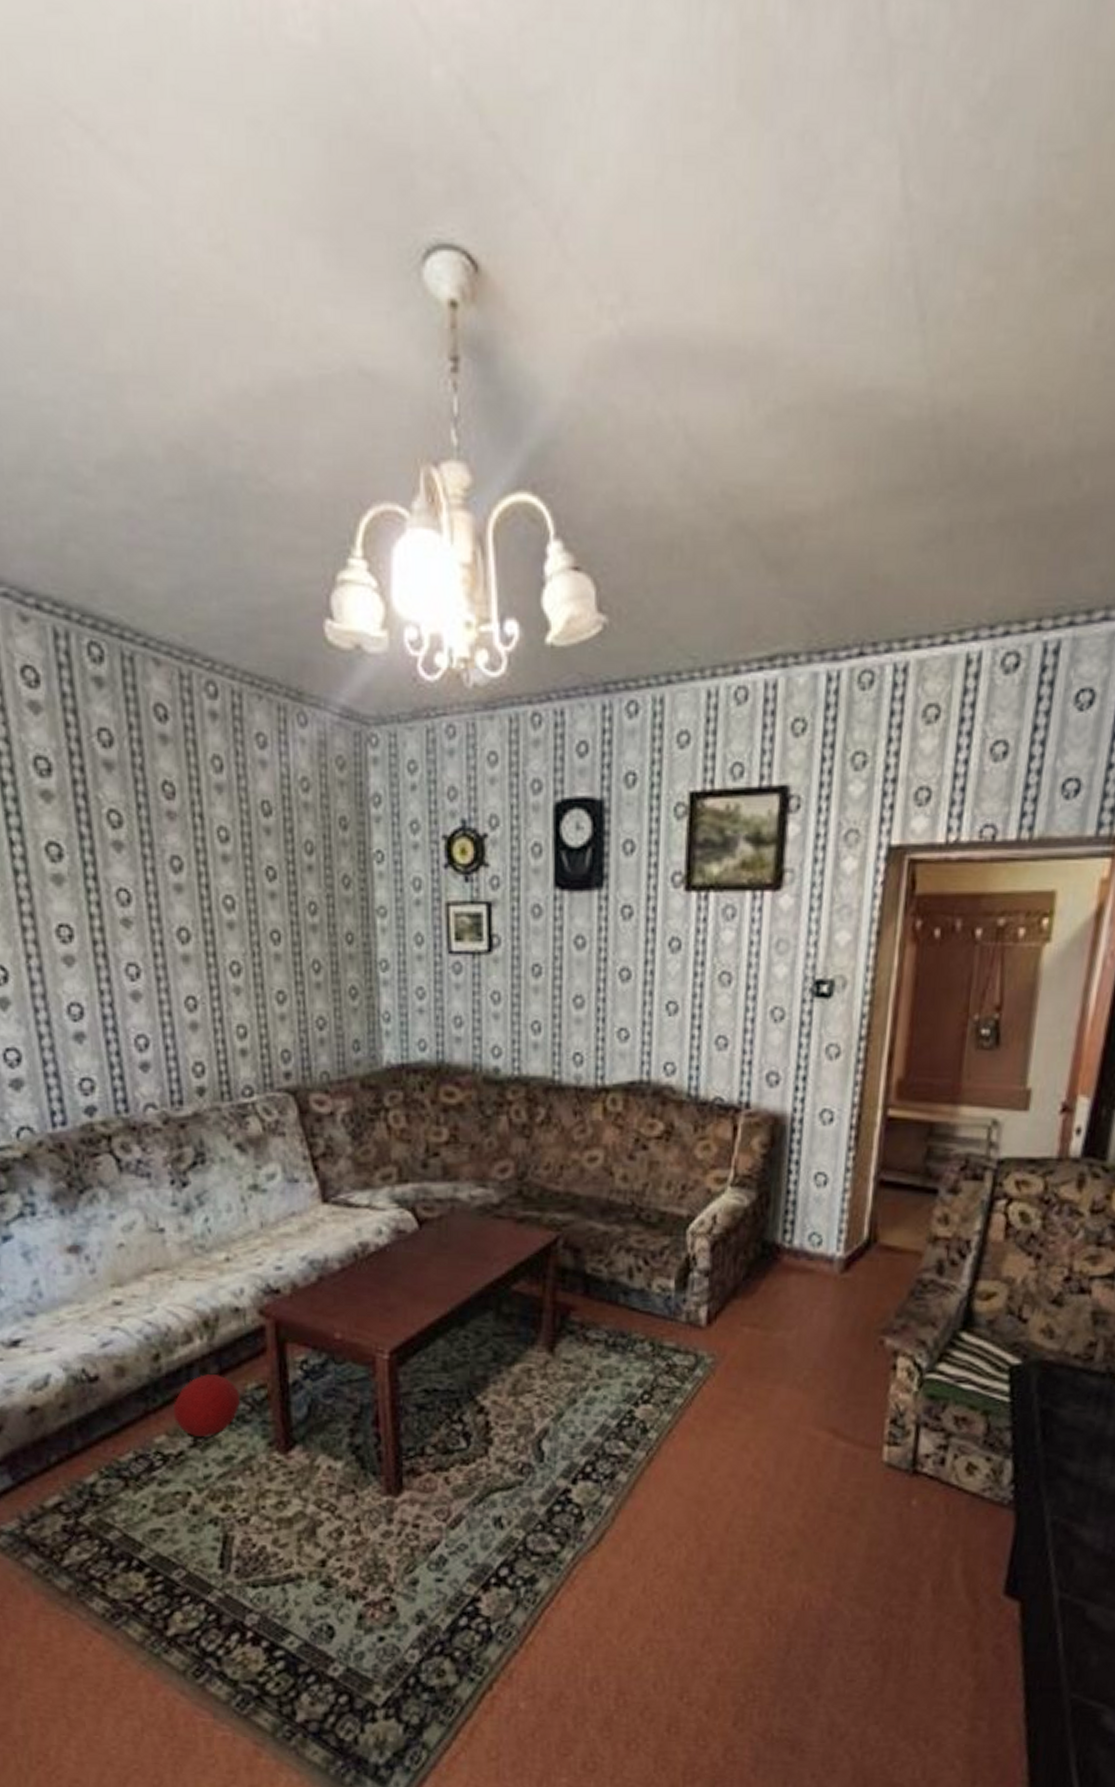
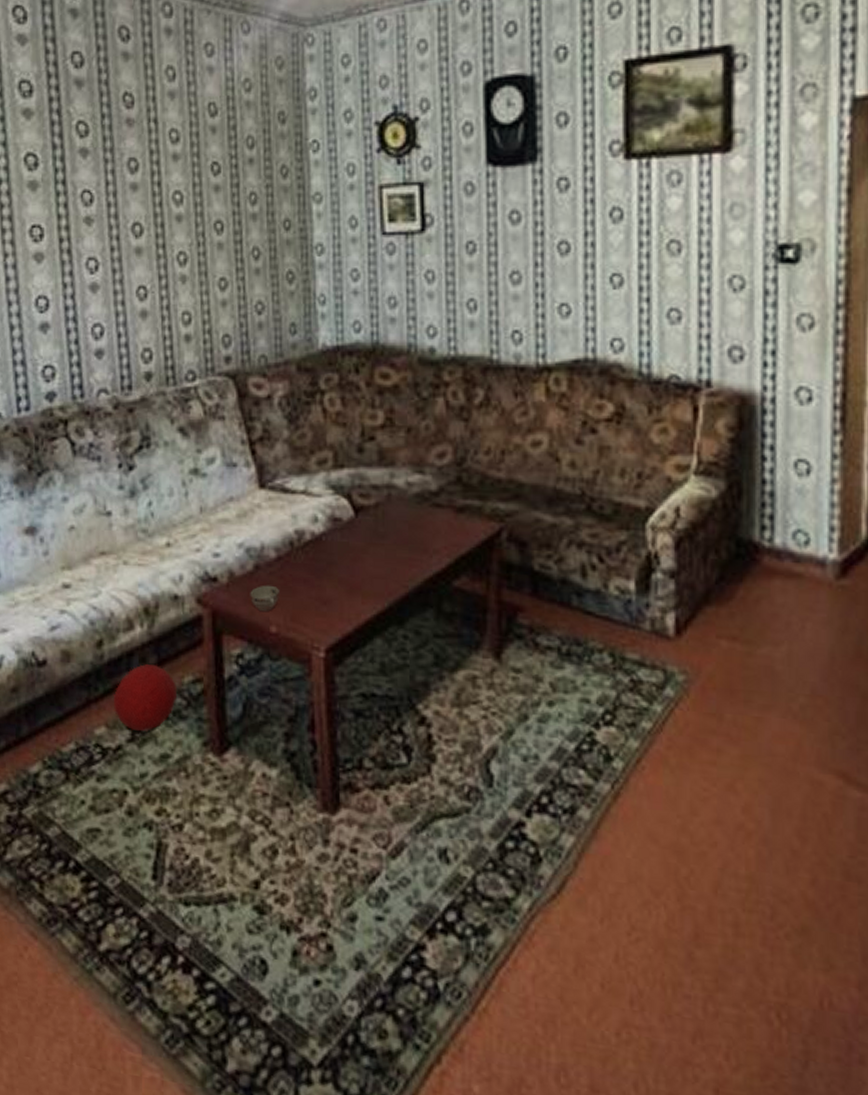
teacup: none [314,1295,344,1320] -> present [250,585,279,612]

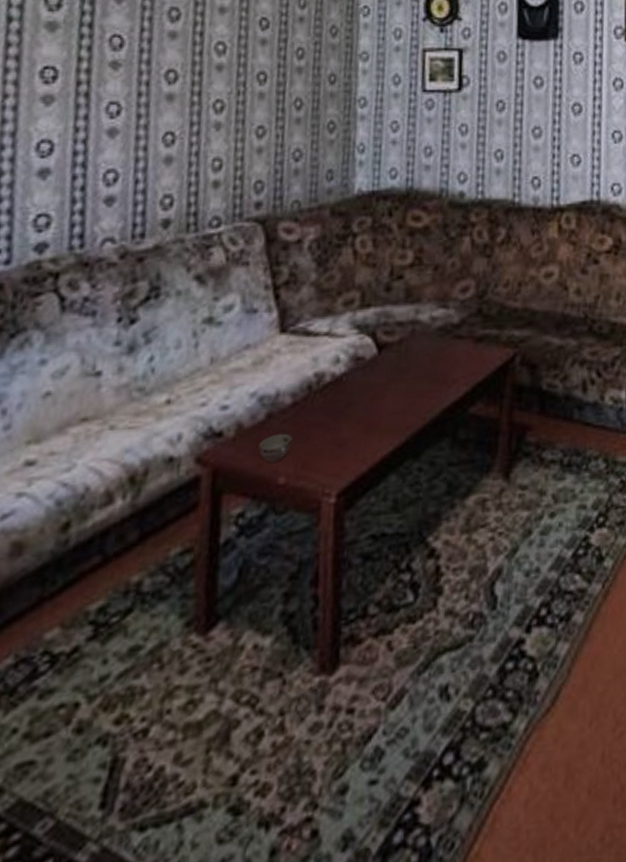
ball: present [114,664,178,731] -> none [74,541,161,625]

